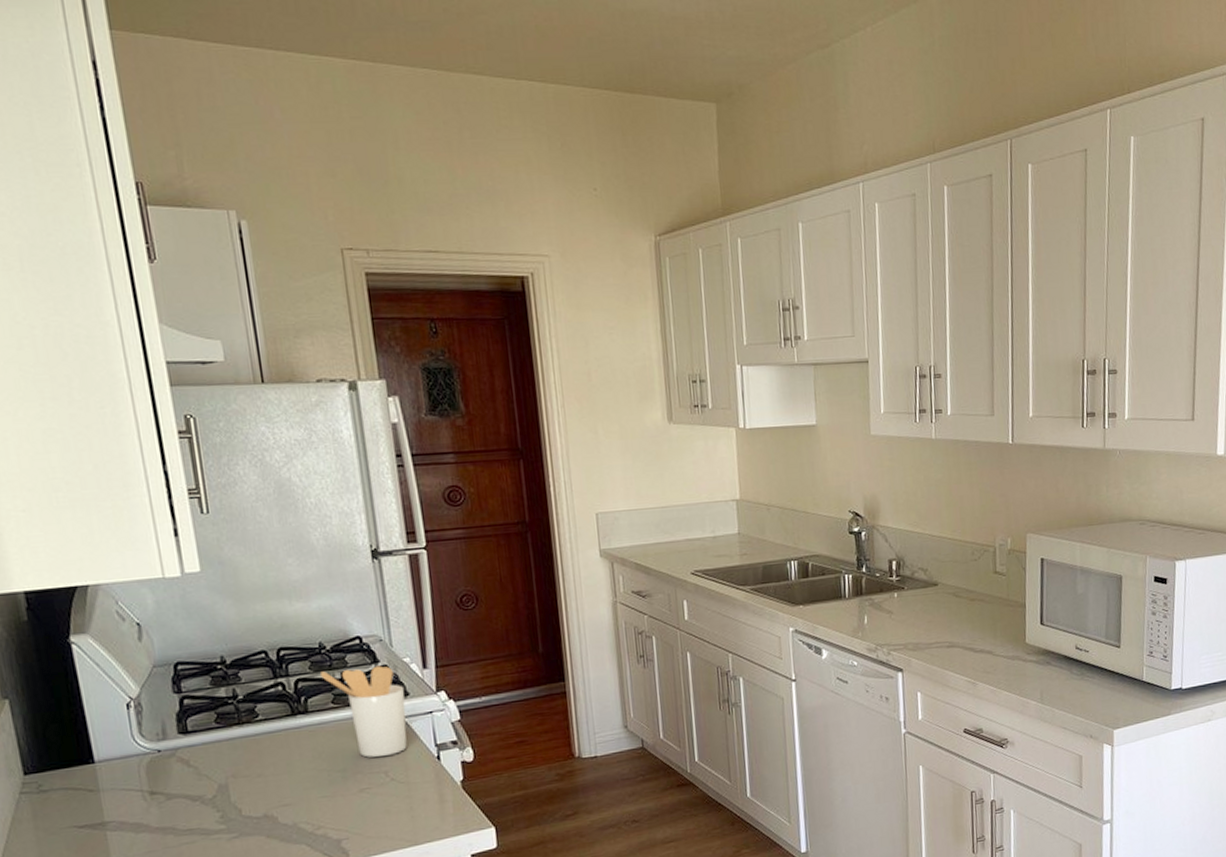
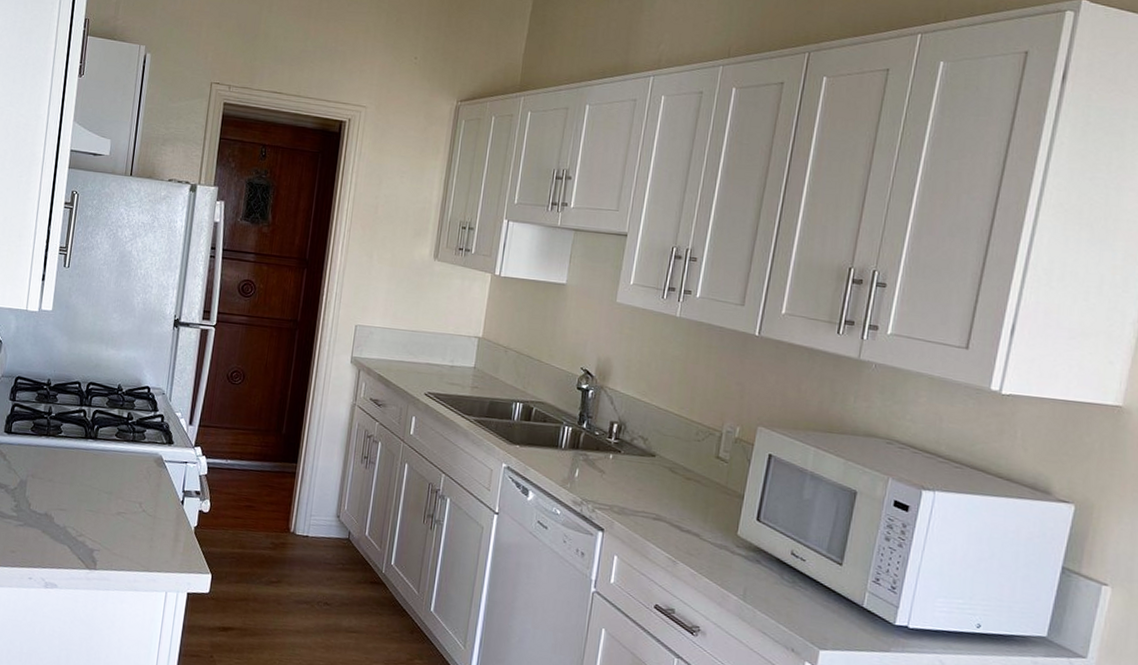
utensil holder: present [319,665,407,758] -> none [112,408,170,491]

